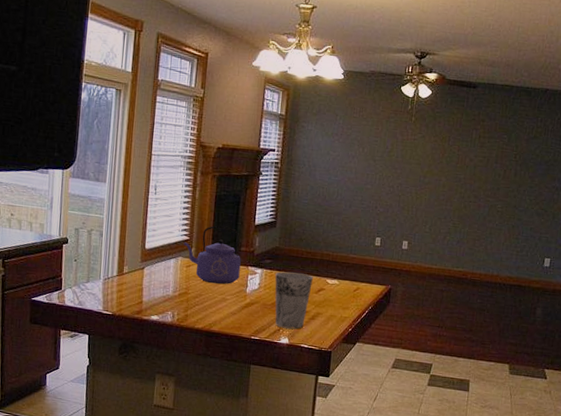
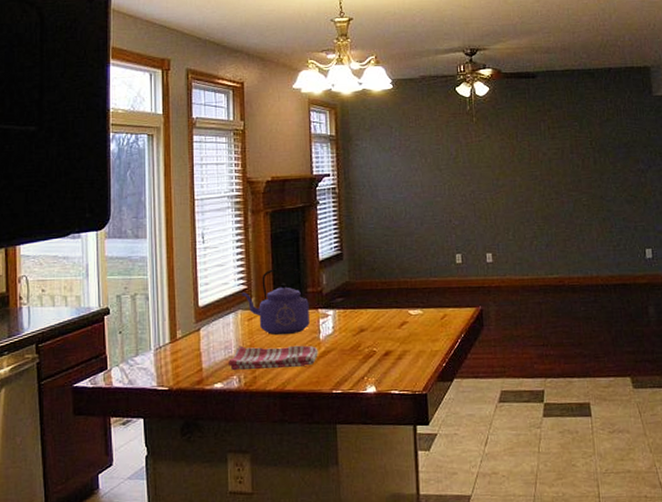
dish towel: none [165,287,244,313] -> present [228,345,318,371]
cup: present [275,271,313,330] -> none [349,307,393,375]

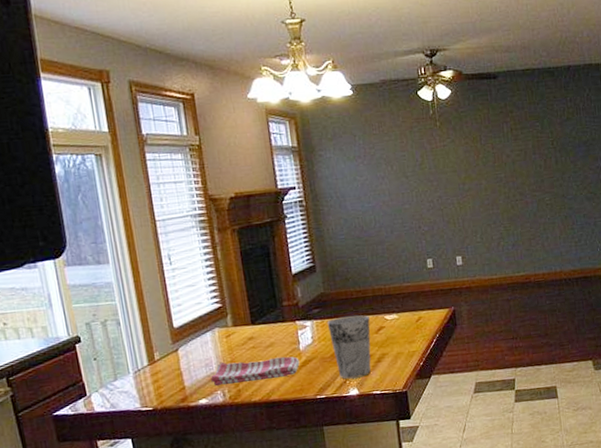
kettle: present [241,267,310,336] -> none [216,282,288,350]
cup: none [349,307,393,375] -> present [327,315,371,379]

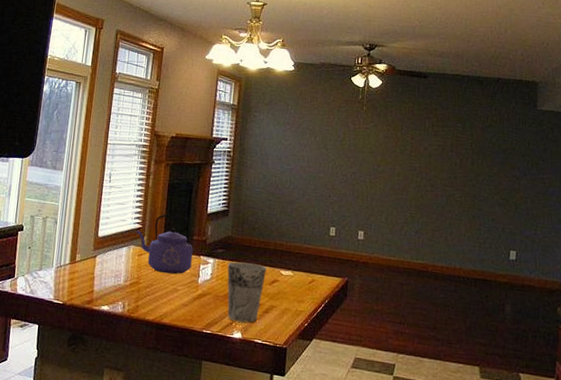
dish towel: present [211,356,300,387] -> none [116,276,196,305]
kettle: none [216,282,288,350] -> present [136,213,193,274]

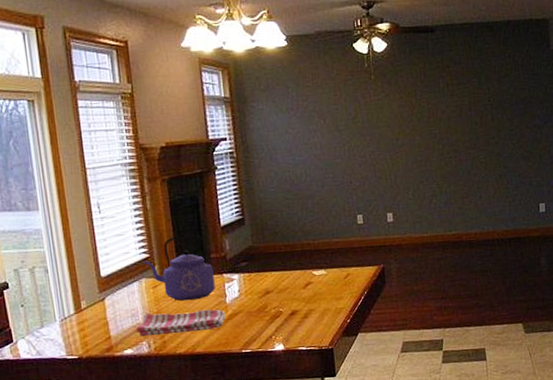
dish towel: none [116,276,196,305] -> present [136,309,226,337]
cup: present [227,261,267,323] -> none [254,269,298,334]

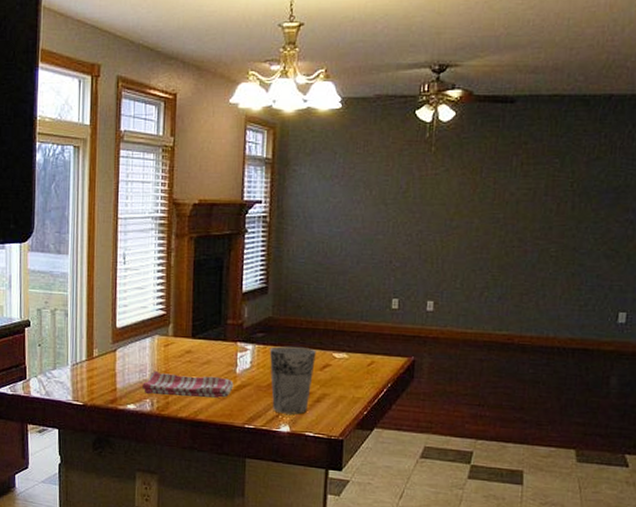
kettle: present [144,234,215,301] -> none [159,295,228,365]
cup: none [254,269,298,334] -> present [269,346,316,415]

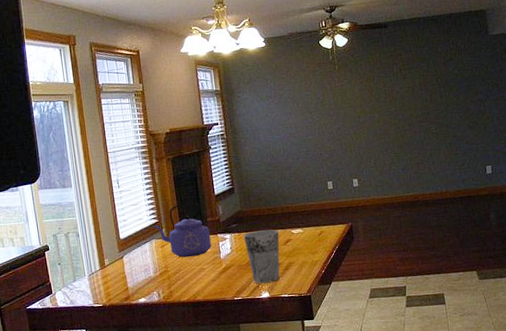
dish towel: present [142,370,234,398] -> none [148,264,221,288]
kettle: none [159,295,228,365] -> present [154,202,211,258]

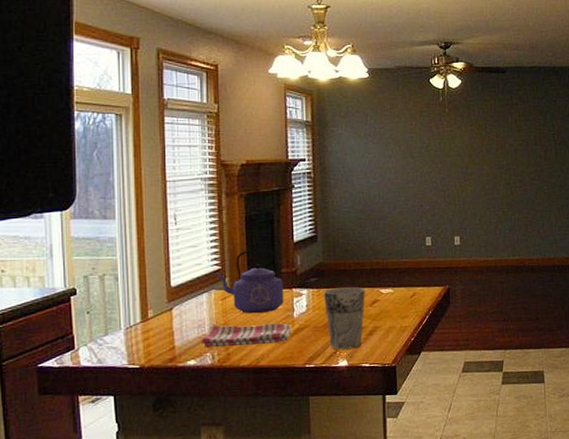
dish towel: none [148,264,221,288] -> present [202,323,292,349]

